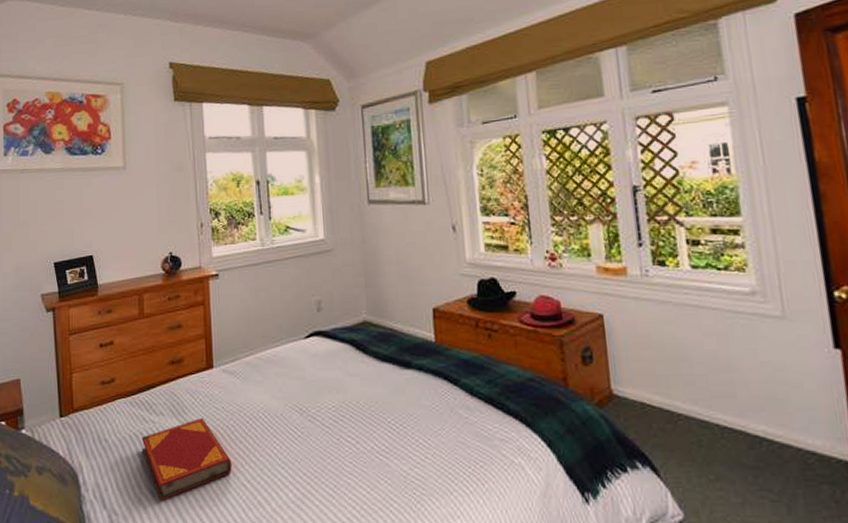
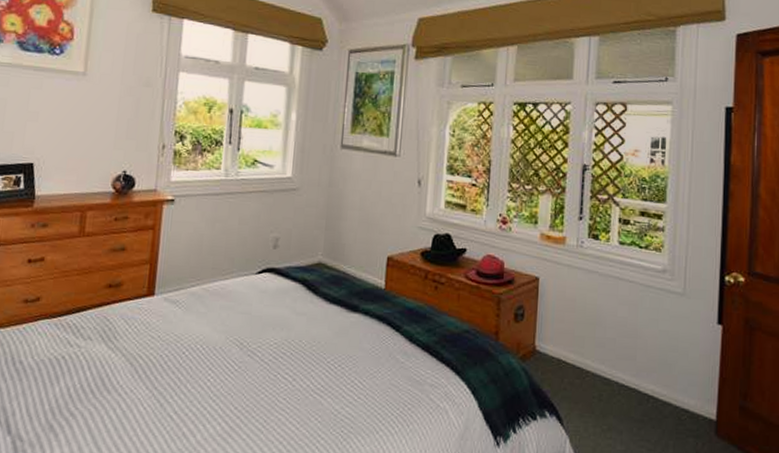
hardback book: present [141,417,232,502] -> none [61,345,160,430]

